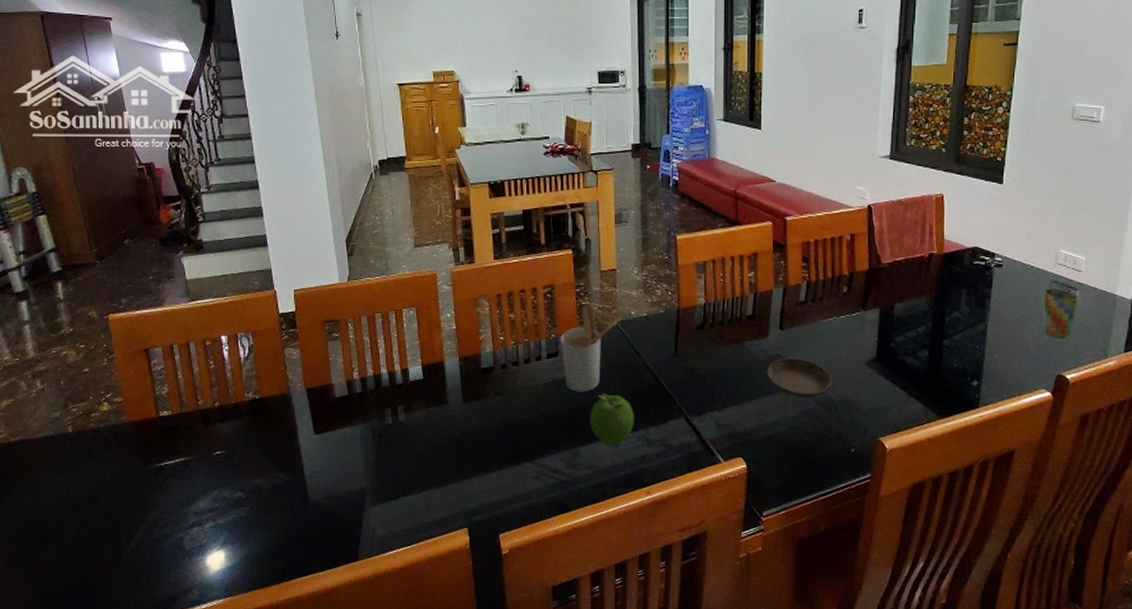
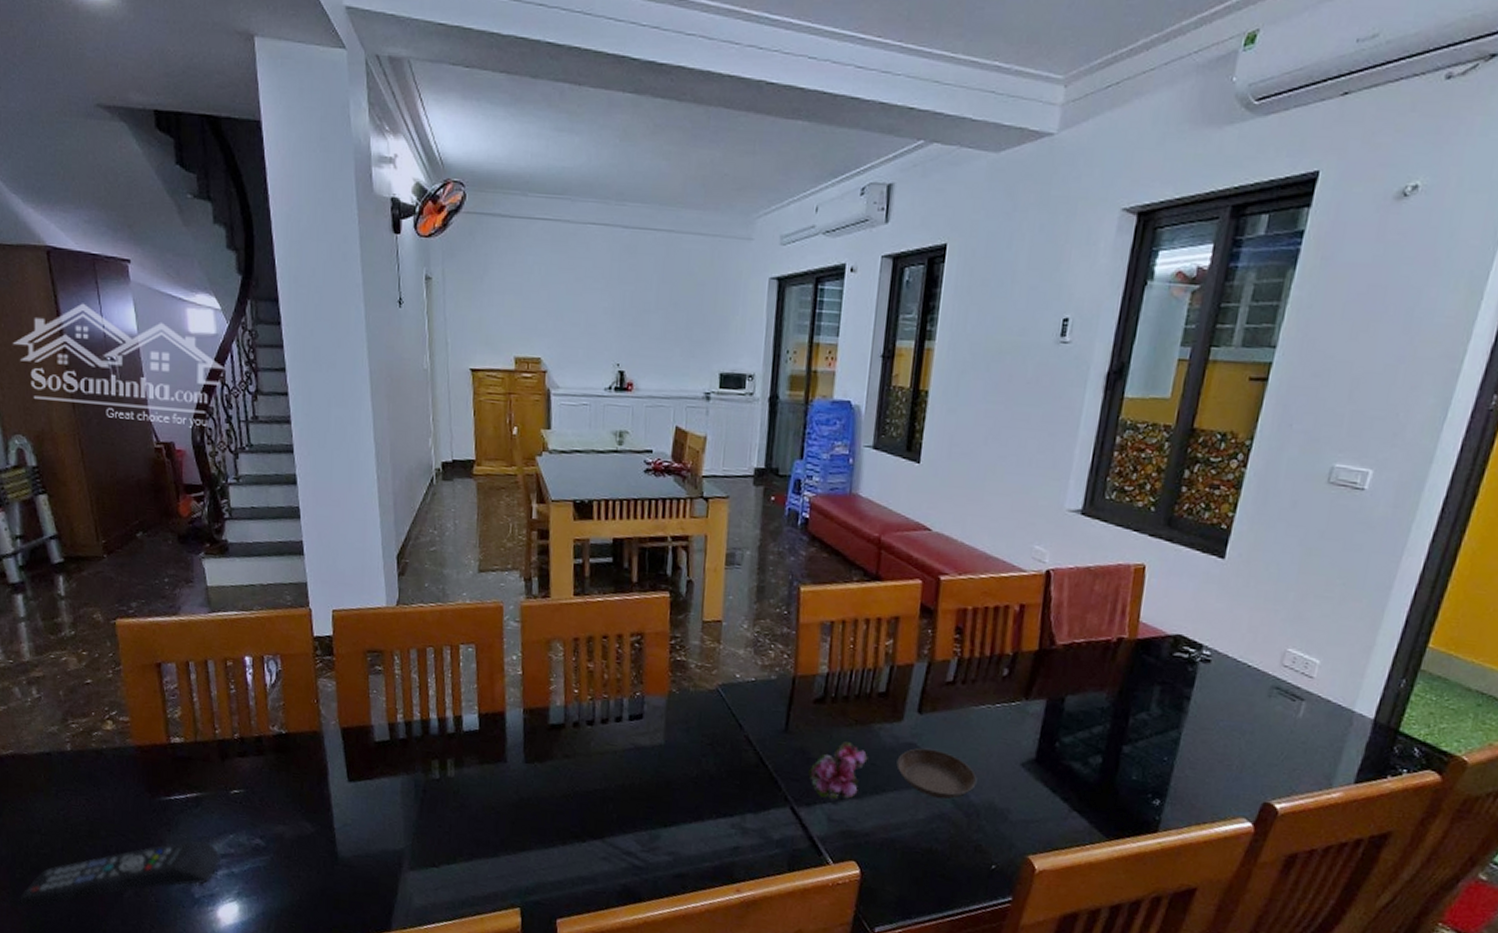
remote control: none [28,498,207,575] -> present [19,840,220,908]
utensil holder: present [561,304,622,392] -> none [646,660,724,765]
fruit: present [590,394,634,447] -> none [674,769,729,833]
flower: none [697,359,744,408] -> present [808,741,868,800]
cup: present [1043,288,1079,340] -> none [1252,695,1305,760]

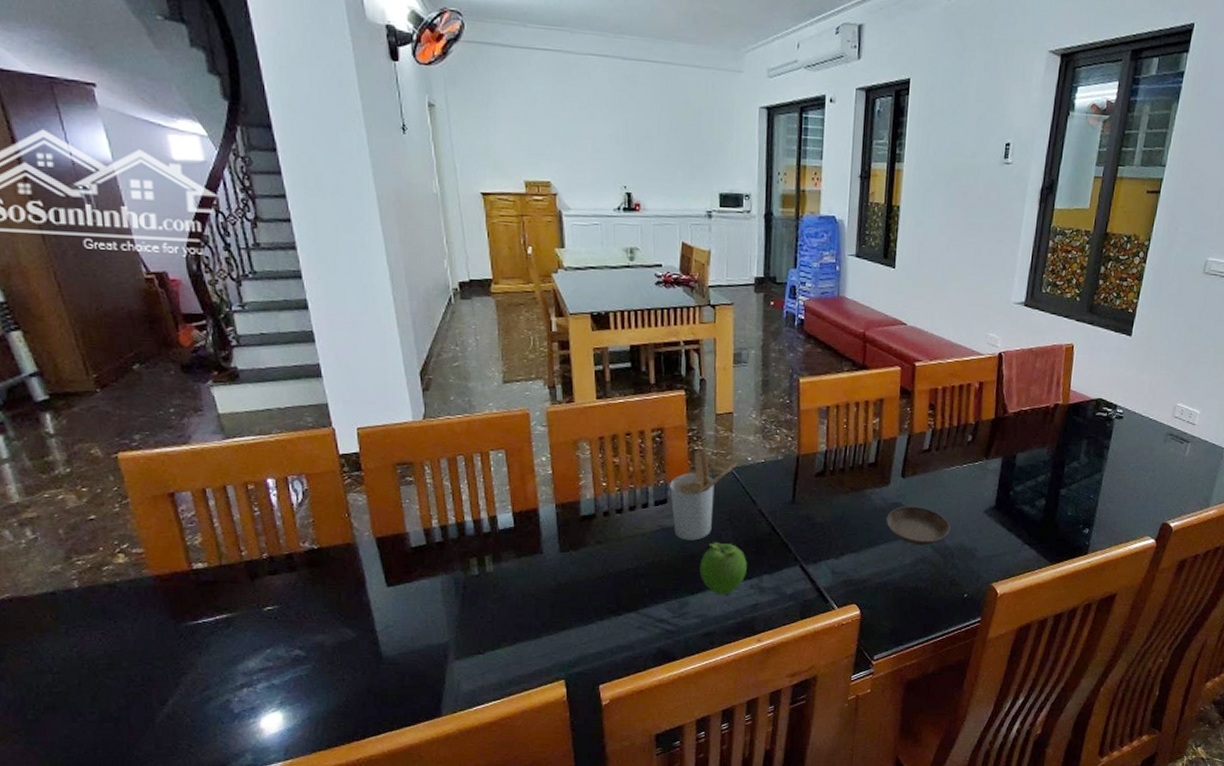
remote control: present [19,840,220,908] -> none [33,658,259,746]
utensil holder: none [646,660,724,765] -> present [670,449,737,541]
fruit: none [674,769,729,833] -> present [699,542,747,596]
flower: present [808,741,868,800] -> none [814,507,863,556]

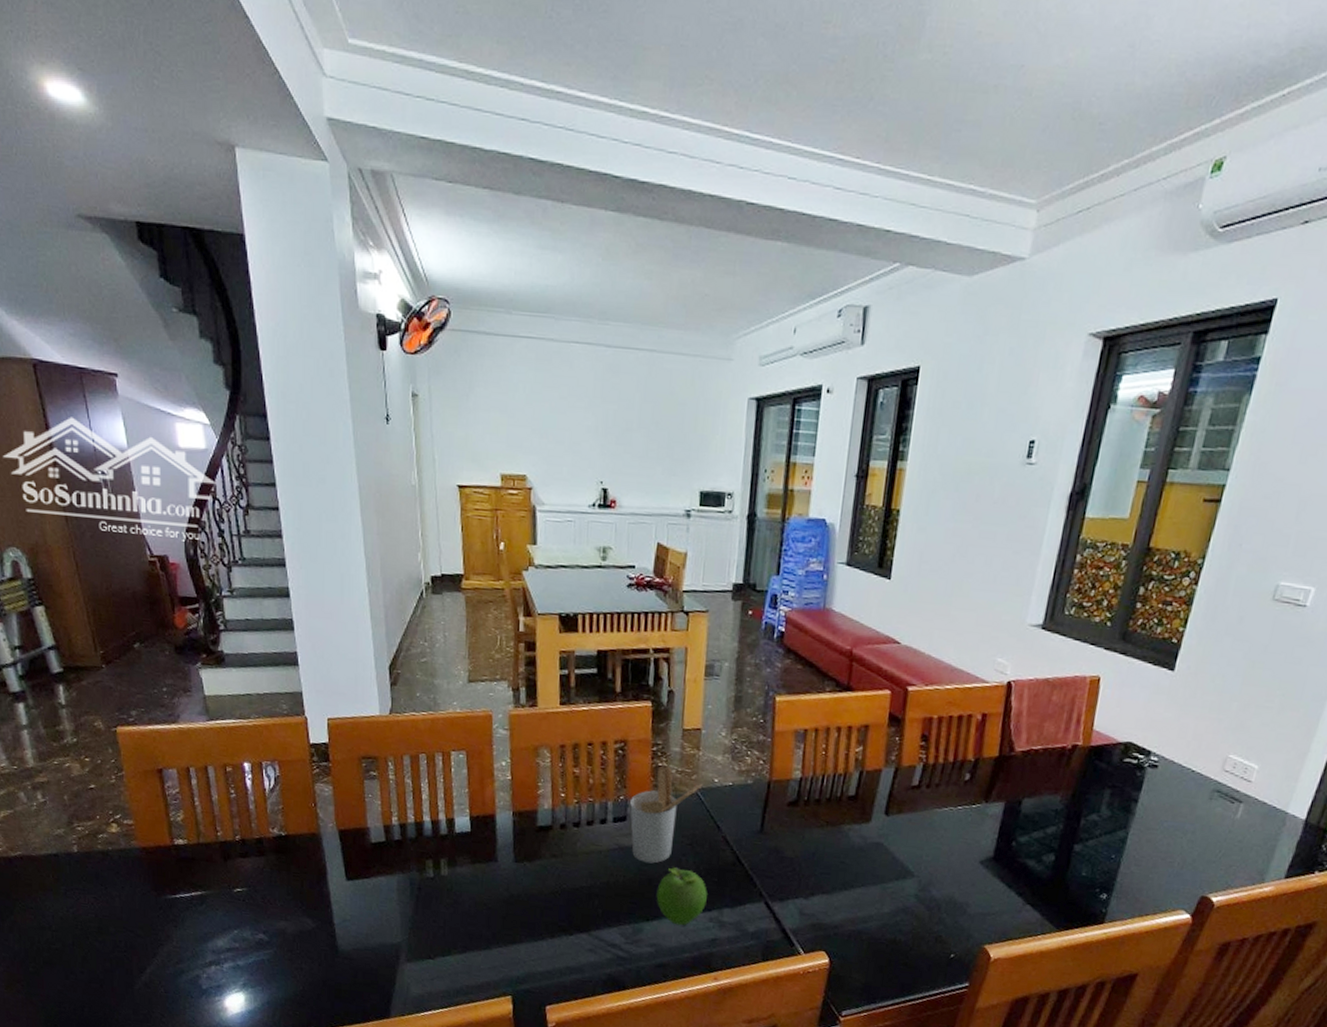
saucer: present [886,506,951,546] -> none [864,847,939,895]

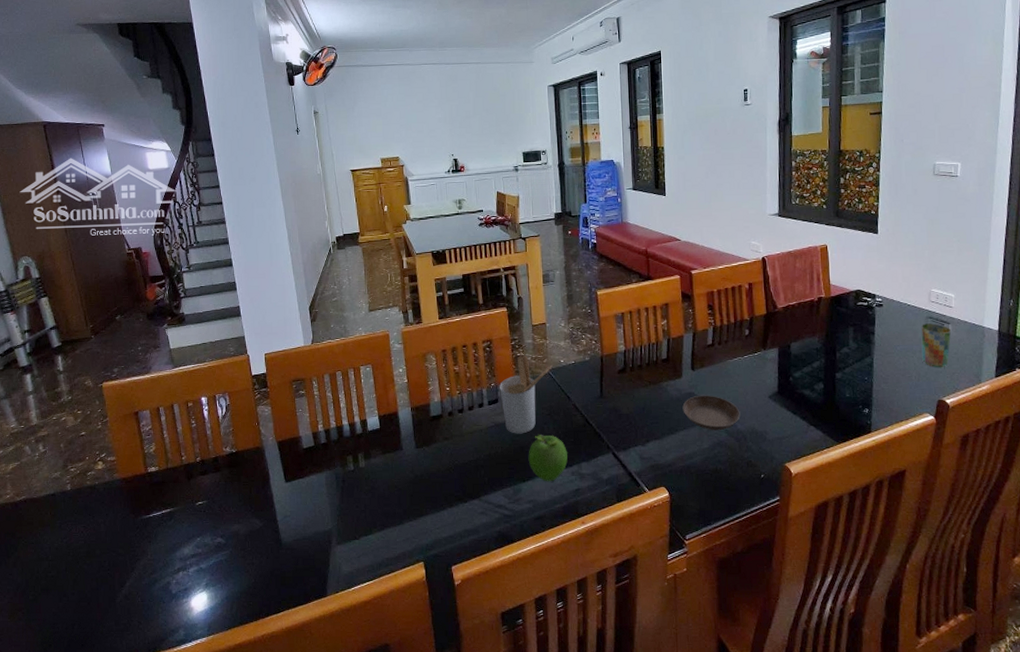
saucer: none [864,847,939,895] -> present [682,395,740,431]
cup: none [1193,797,1243,858] -> present [921,323,952,368]

